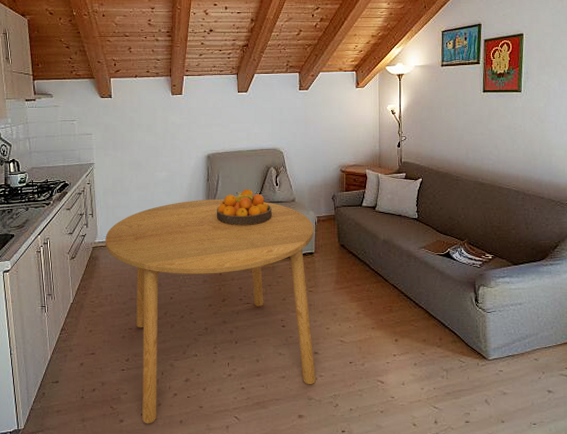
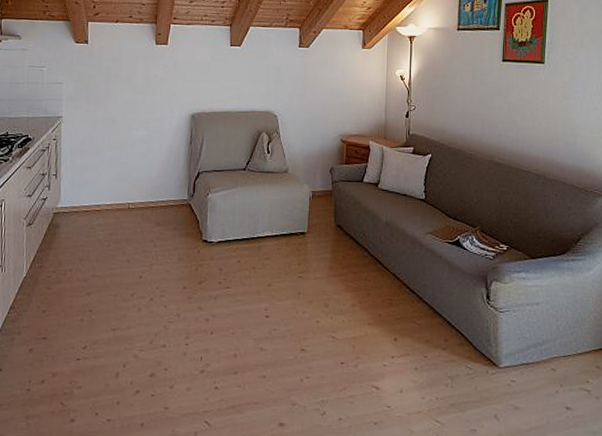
dining table: present [105,199,316,424] -> none [68,164,308,426]
fruit bowl: present [216,189,272,226] -> none [197,155,261,198]

